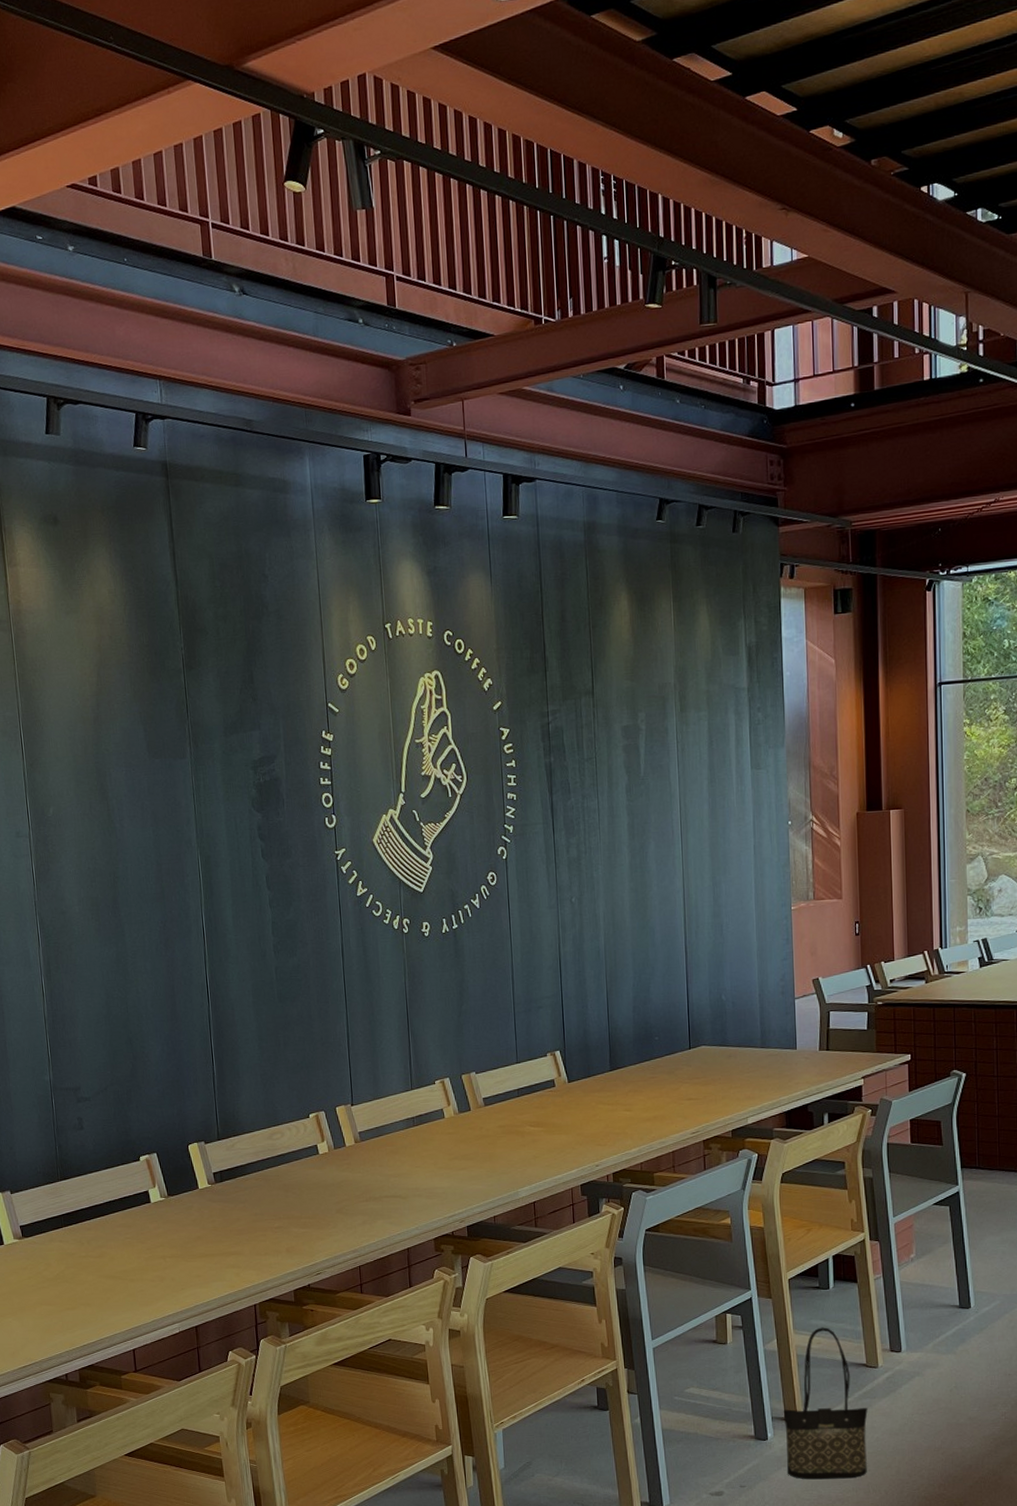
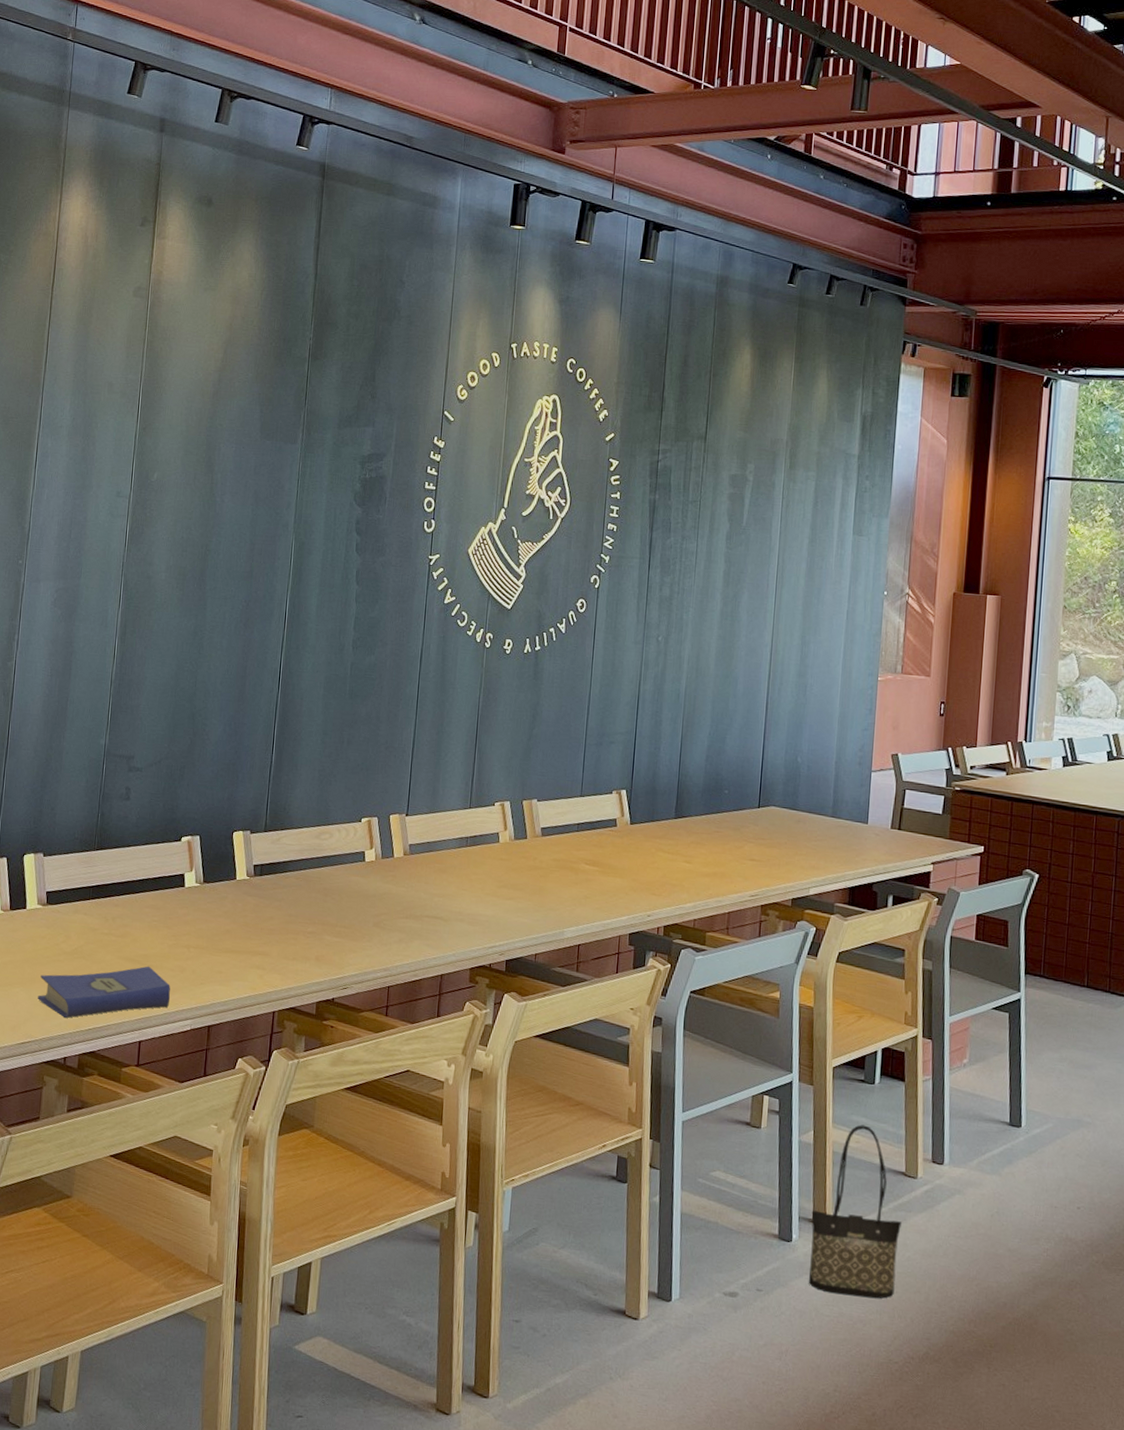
hardcover book: none [29,1280,155,1338] -> present [38,966,170,1018]

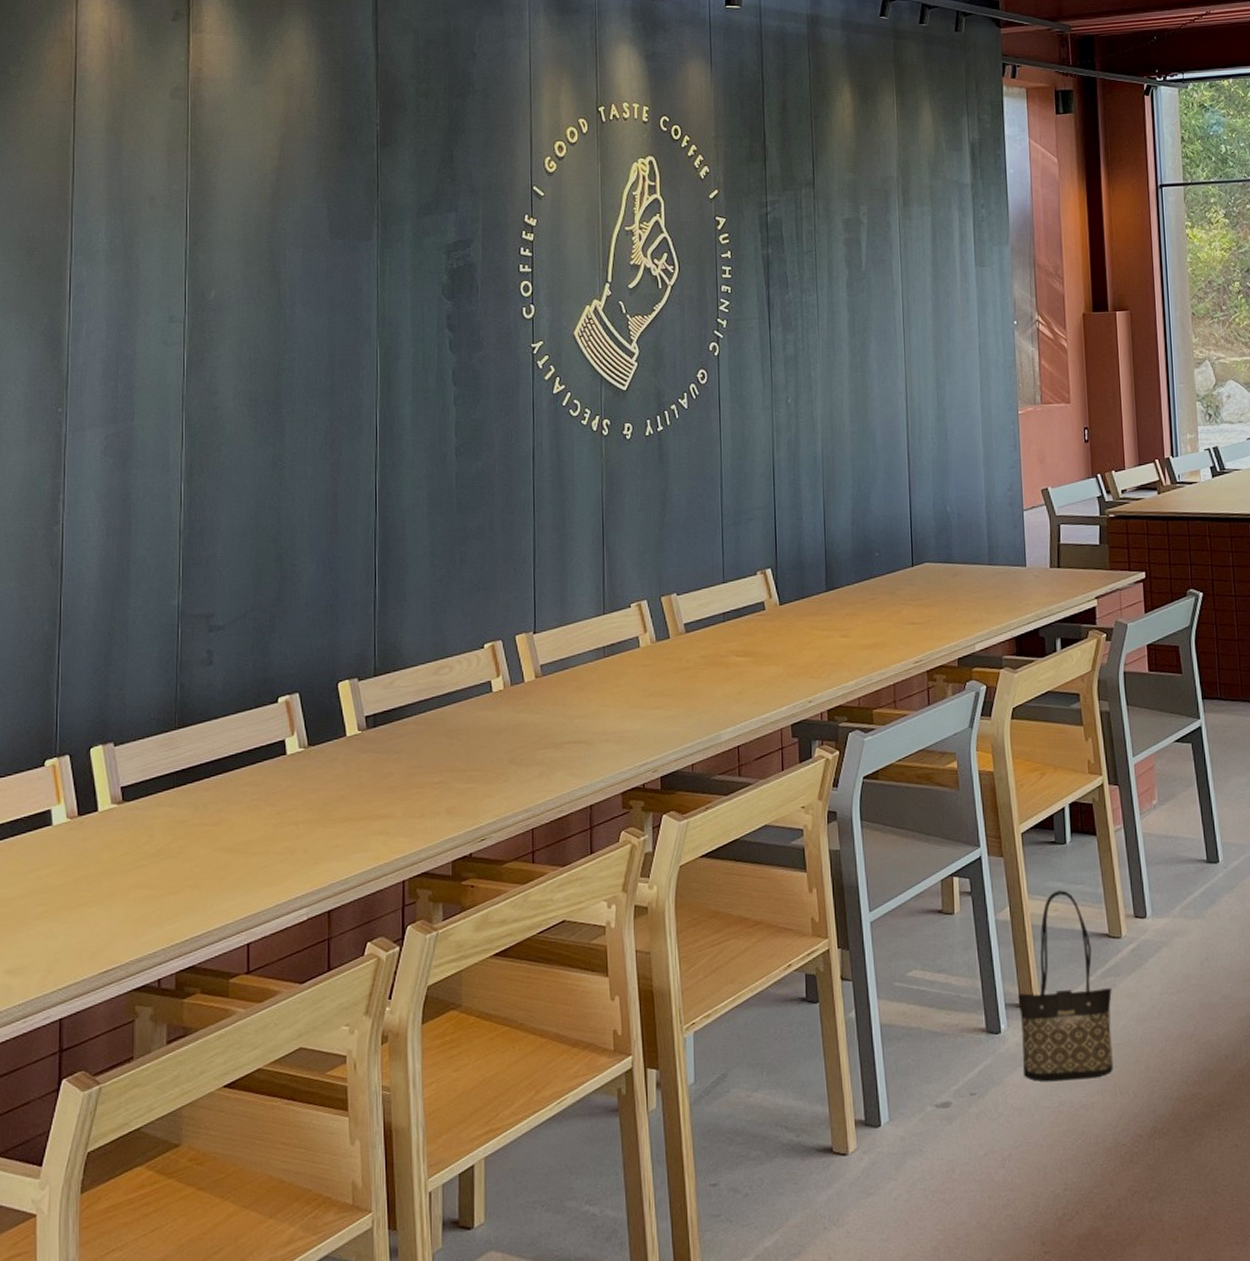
hardcover book: present [38,966,170,1018] -> none [120,853,279,932]

